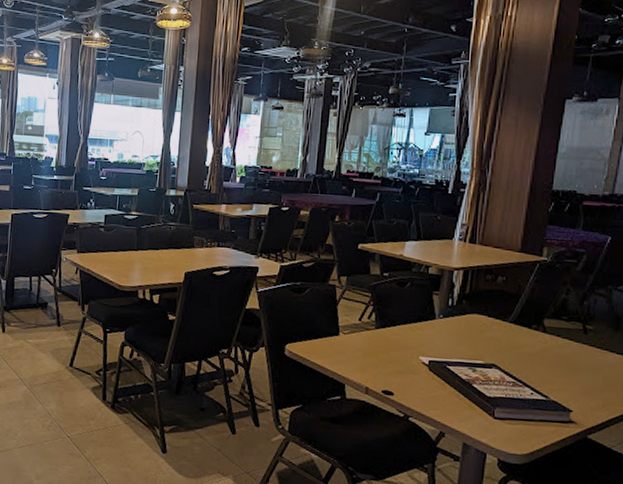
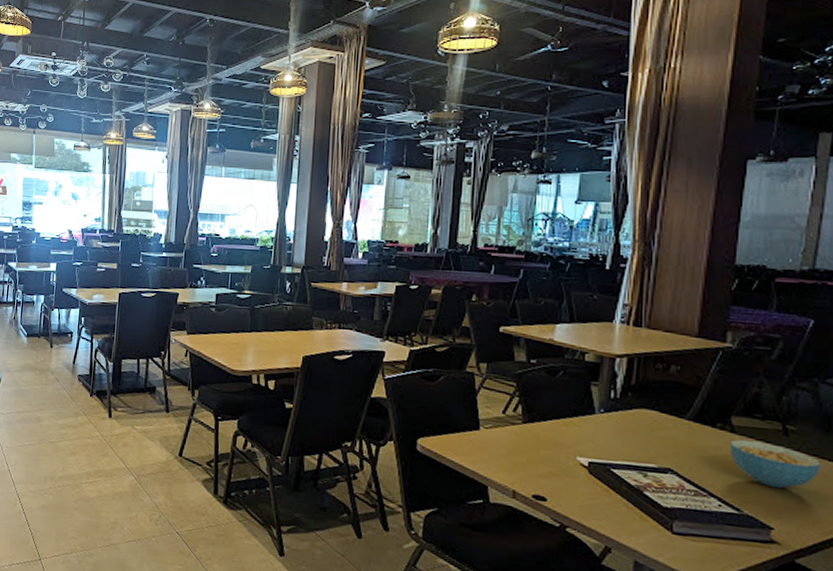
cereal bowl: none [541,337,611,378] -> present [729,439,821,489]

